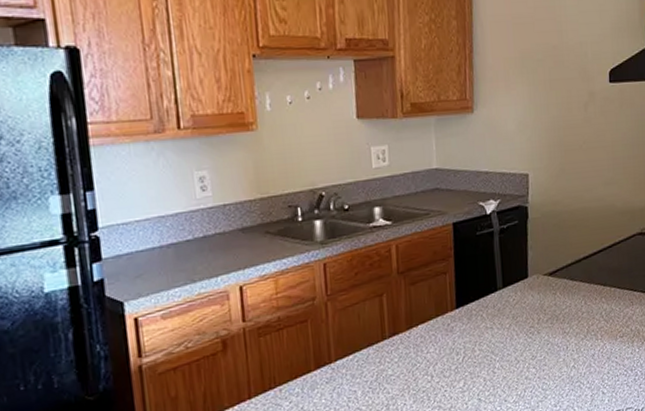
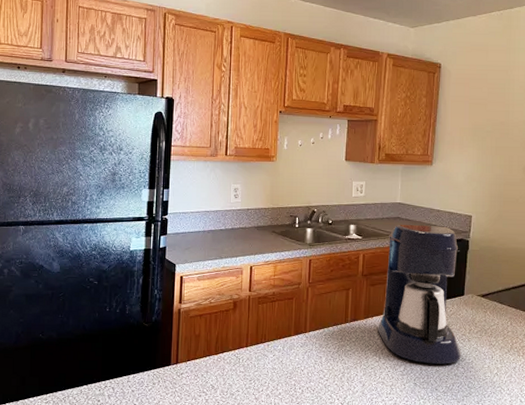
coffee maker: none [424,192,531,372] -> present [376,224,461,365]

